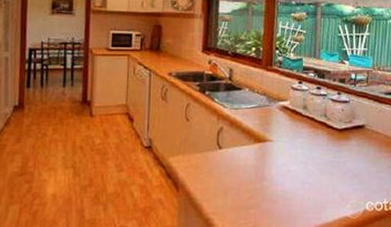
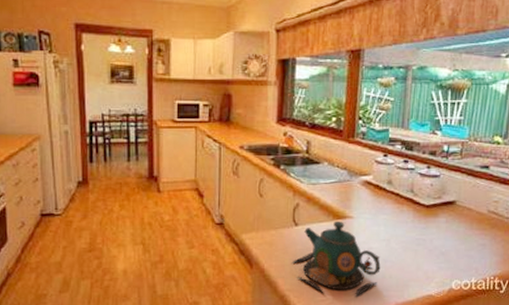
teapot: none [217,145,300,220] -> present [292,222,381,298]

